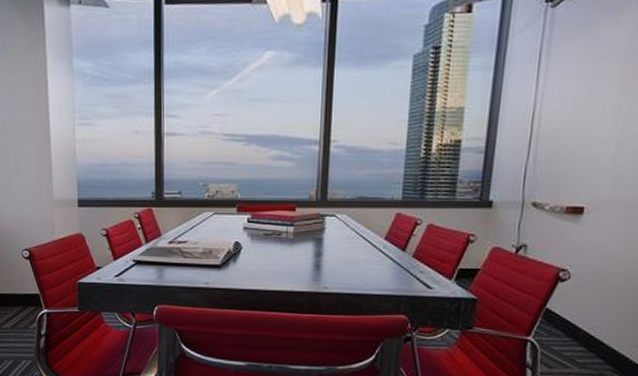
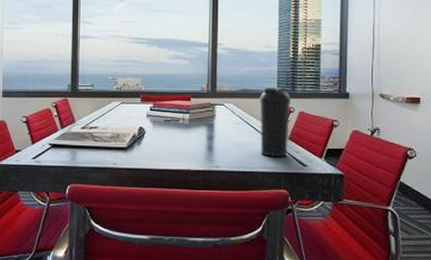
water bottle: none [377,195,419,279] -> present [259,87,291,158]

